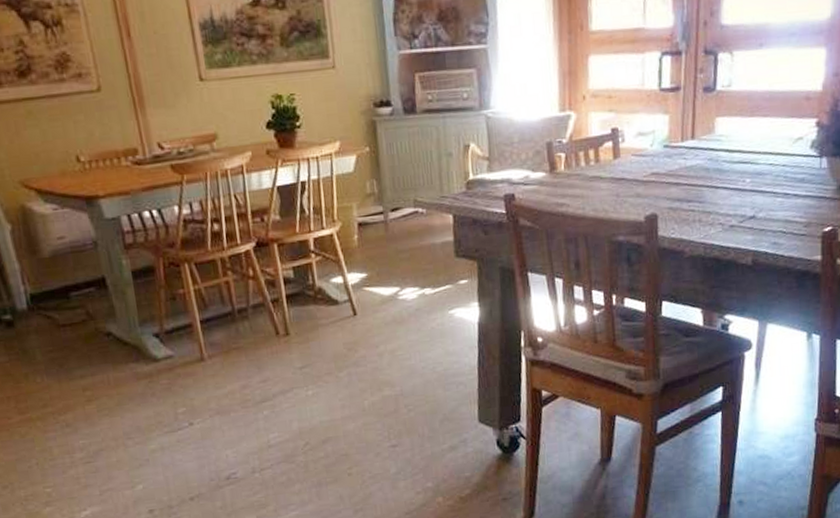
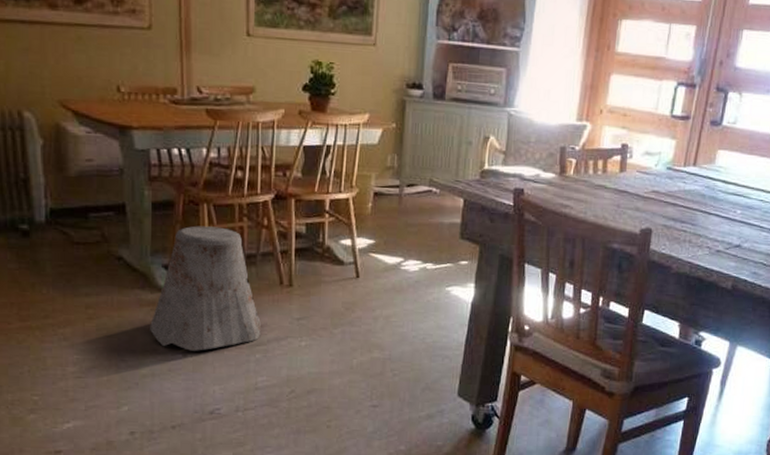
stool: none [150,285,265,418] -> present [150,225,261,351]

